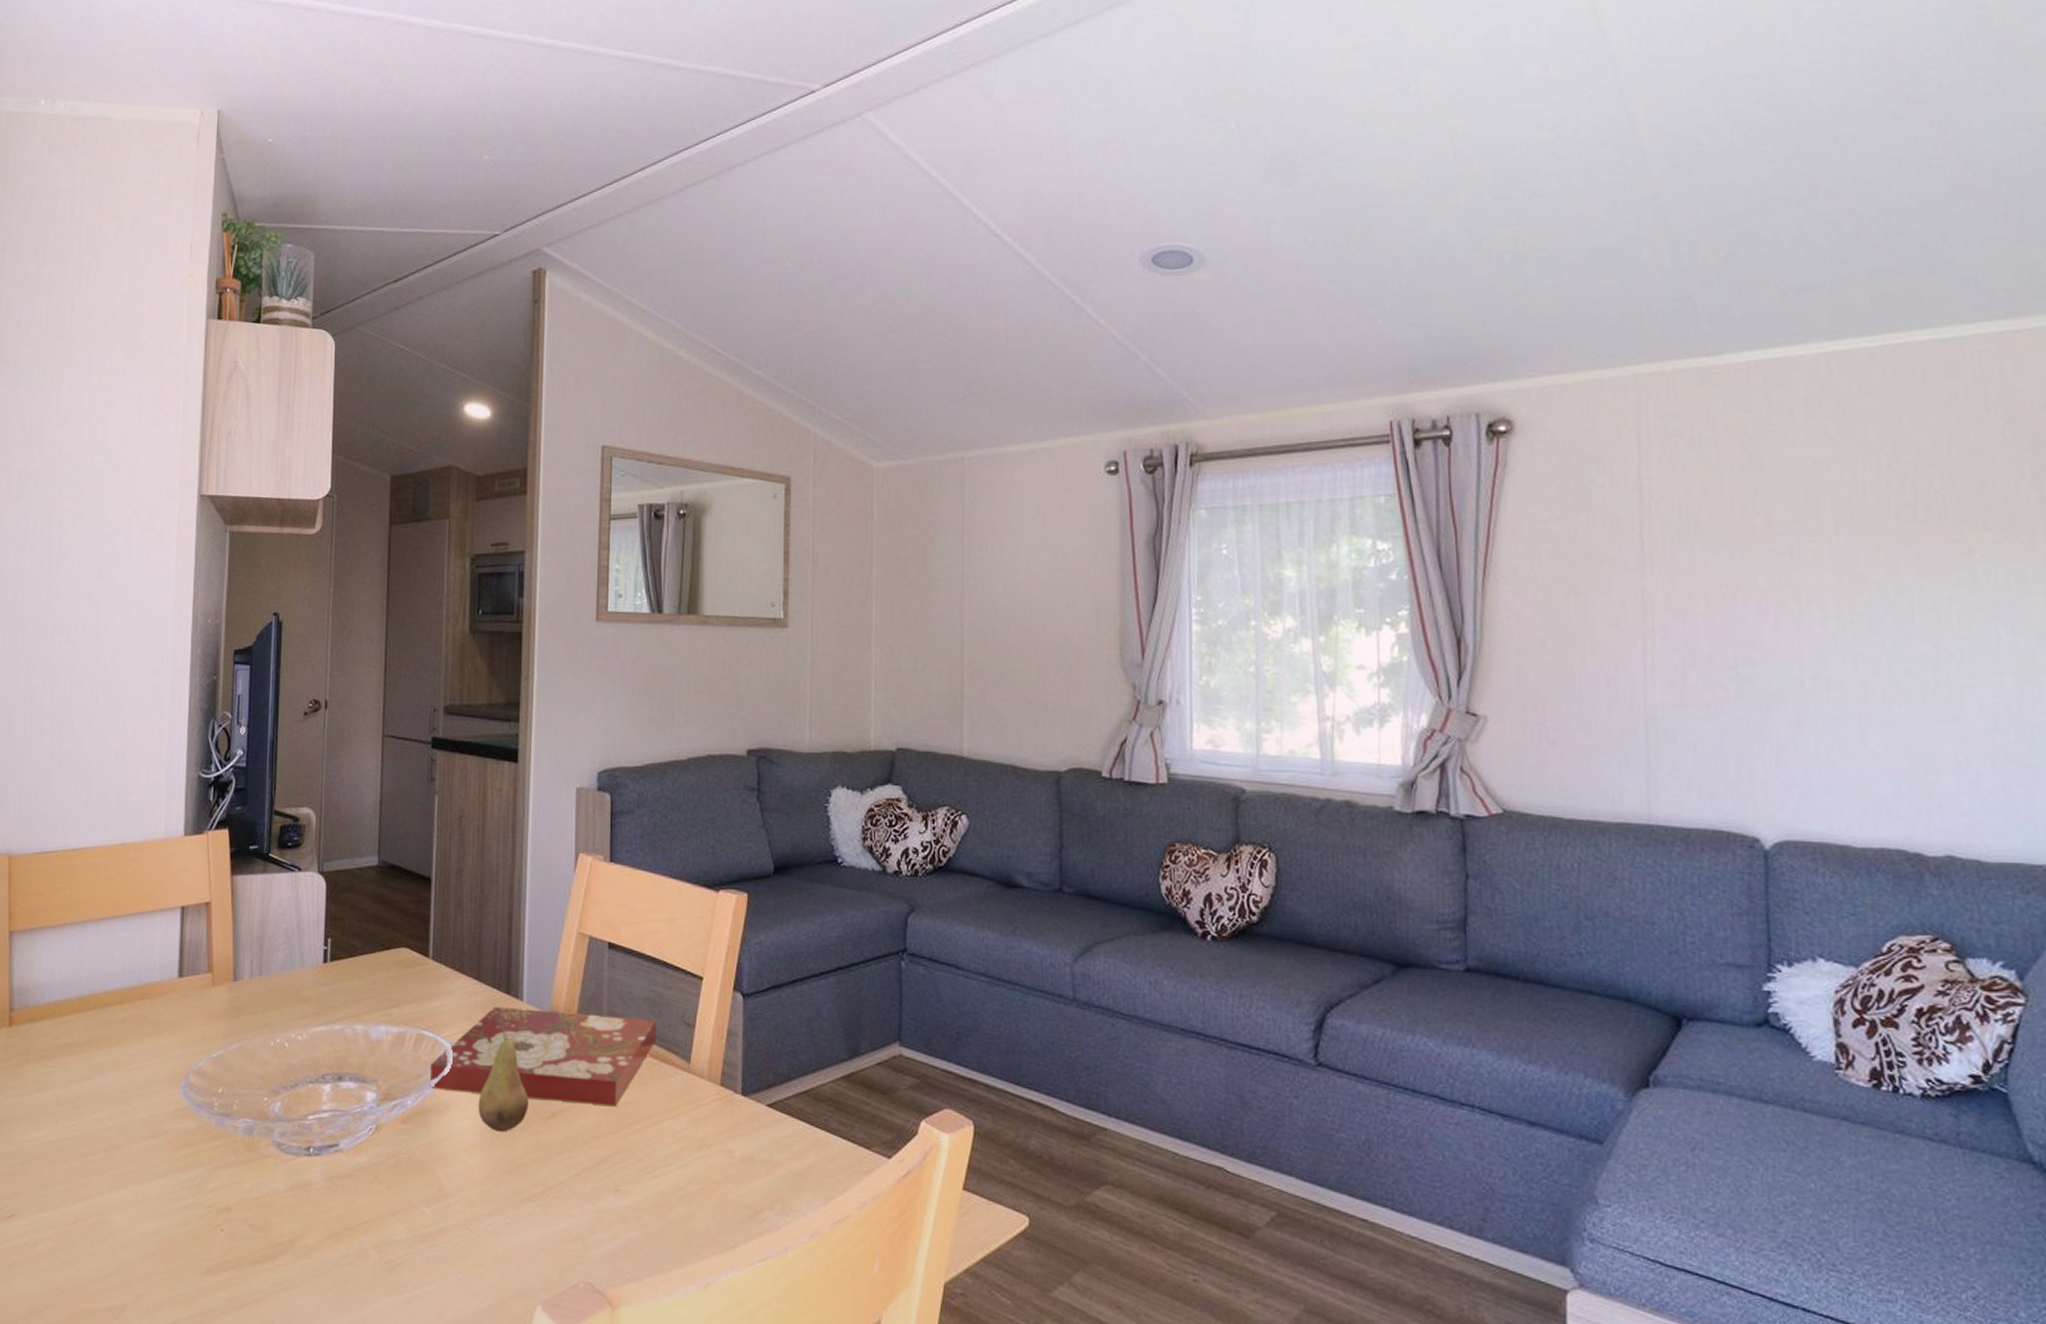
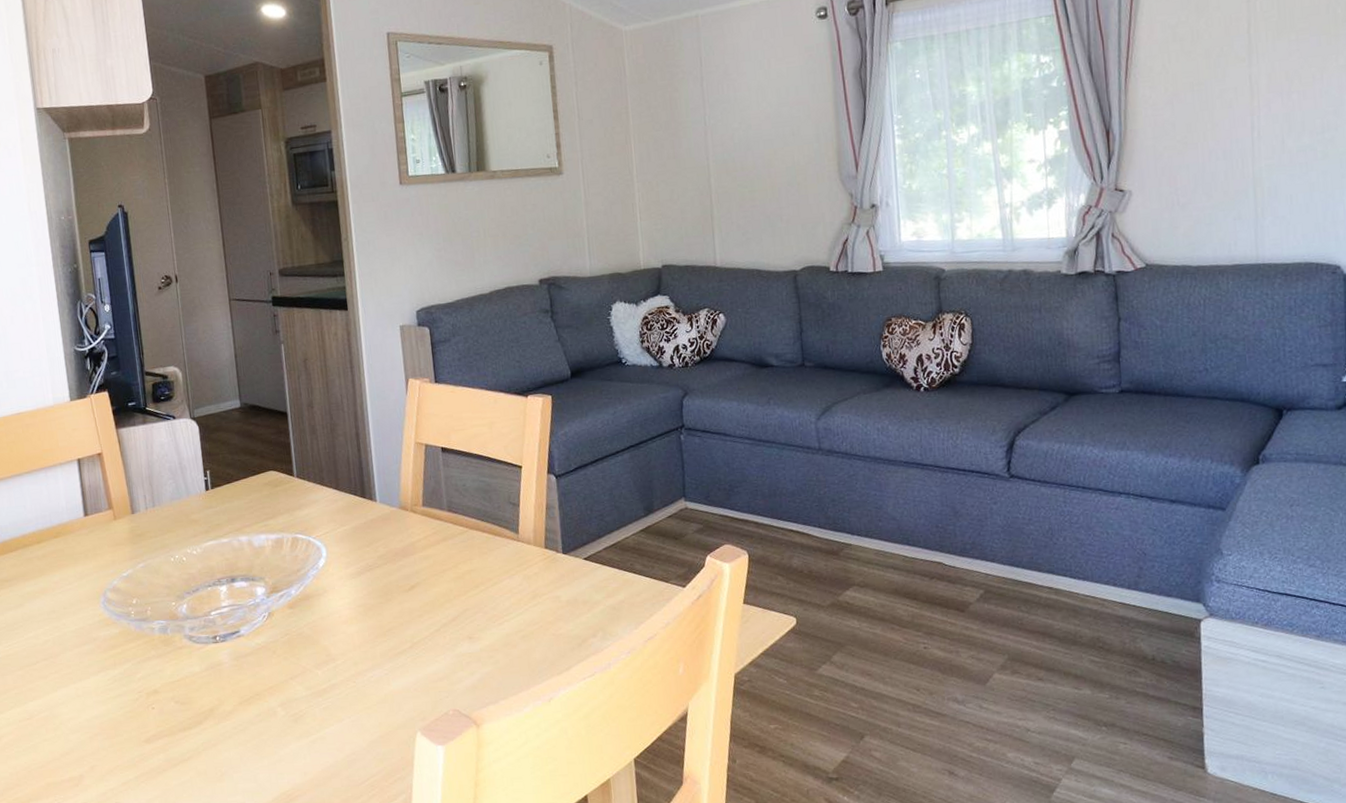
decorative box: present [429,1006,657,1107] -> none [307,503,490,580]
fruit: present [478,1014,529,1133] -> none [350,514,392,606]

